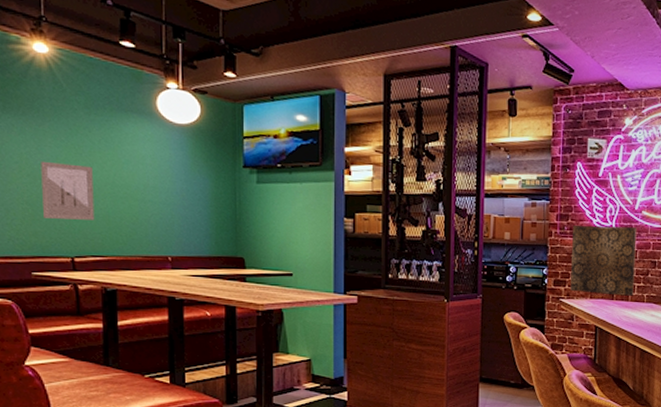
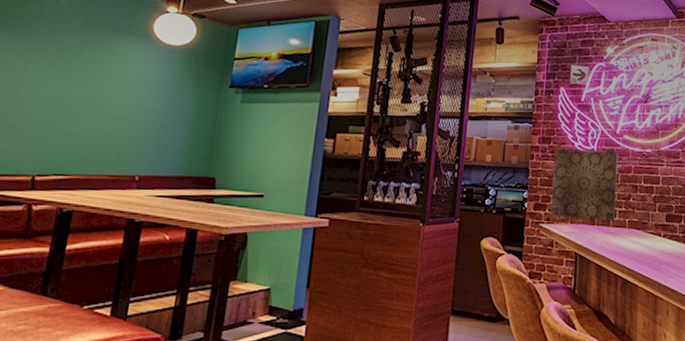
wall art: present [41,161,95,220] -> none [13,78,76,138]

